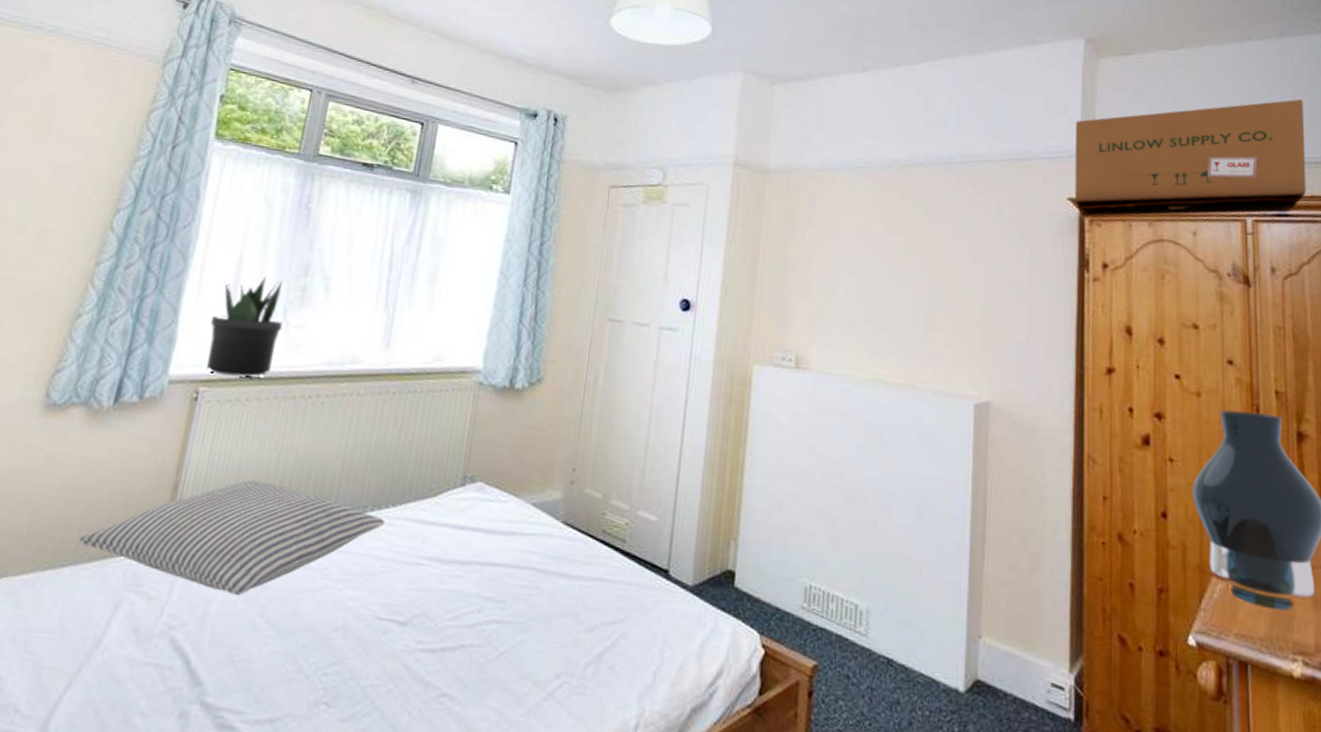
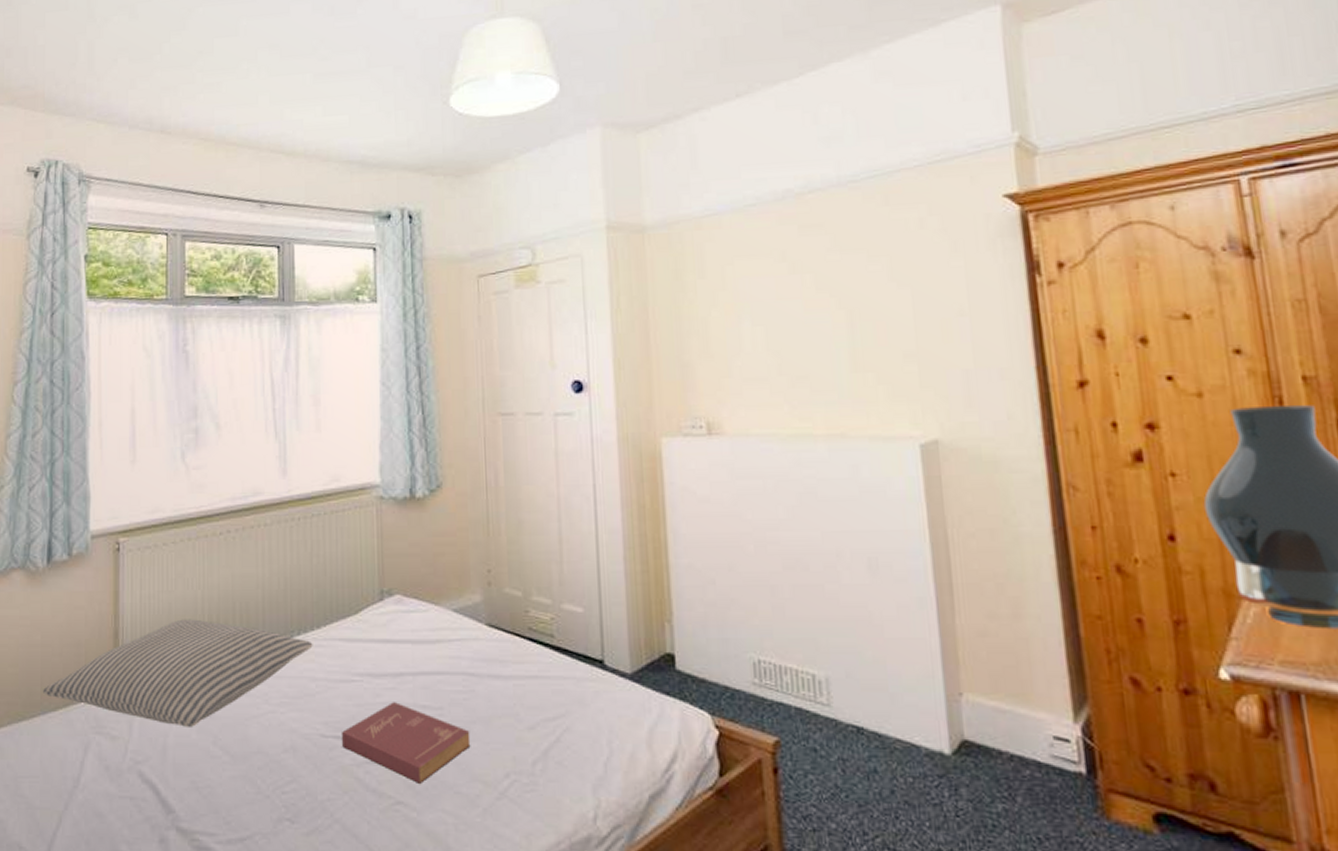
planter: present [206,277,283,377] -> none [118,424,183,523]
book: none [396,590,529,677] -> present [342,702,471,783]
box: present [1074,99,1306,217] -> none [1001,19,1319,212]

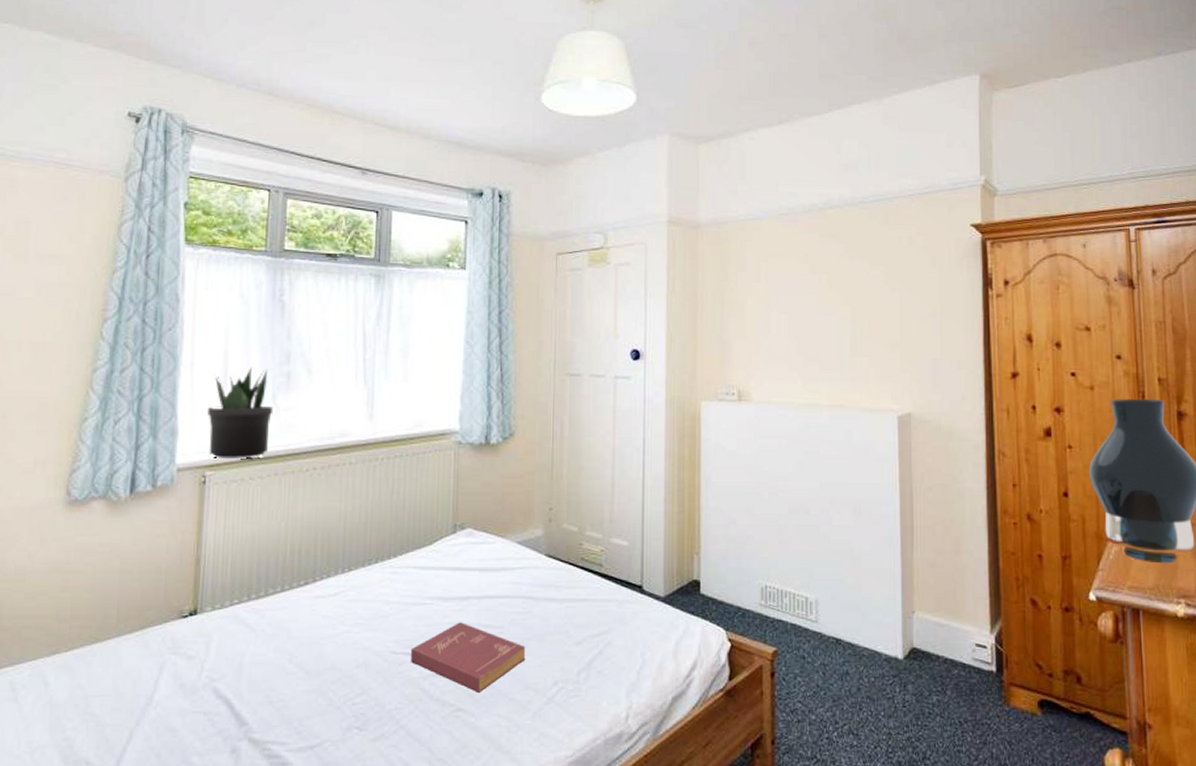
pillow: present [43,619,313,727] -> none [119,548,389,647]
planter: none [118,424,183,523] -> present [208,367,274,459]

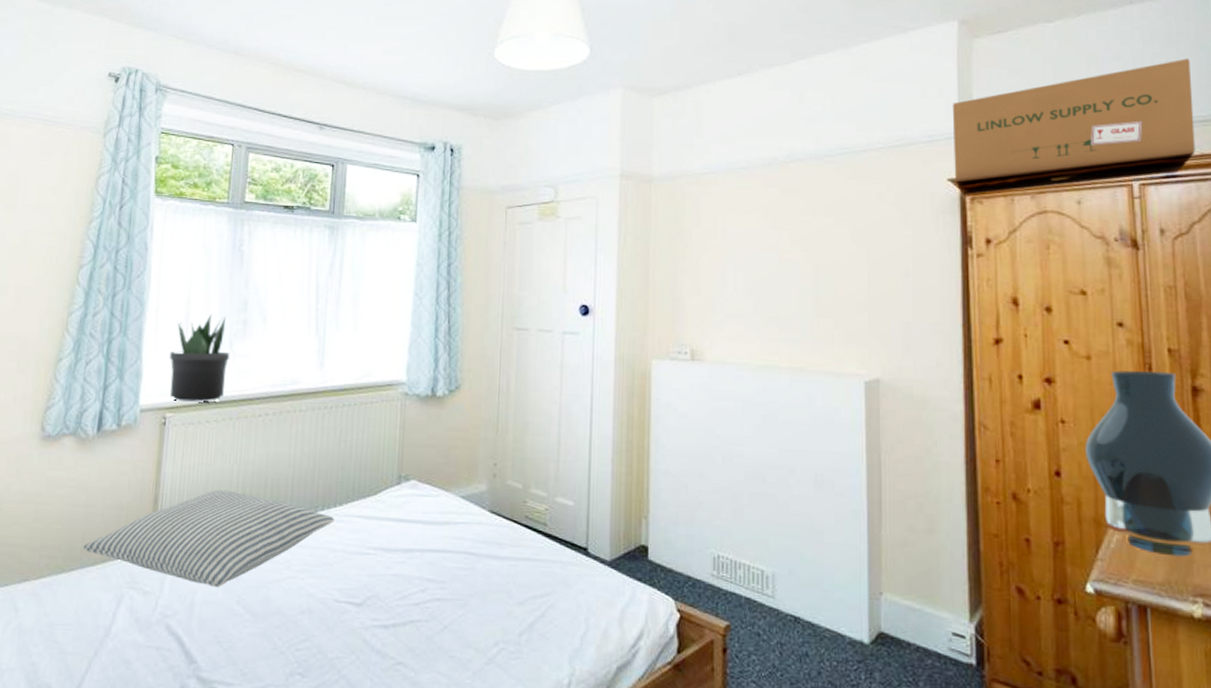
pillow: none [119,548,389,647] -> present [83,490,335,587]
book: present [411,622,526,692] -> none [353,574,467,647]
box: none [974,113,1182,240] -> present [952,58,1196,195]

